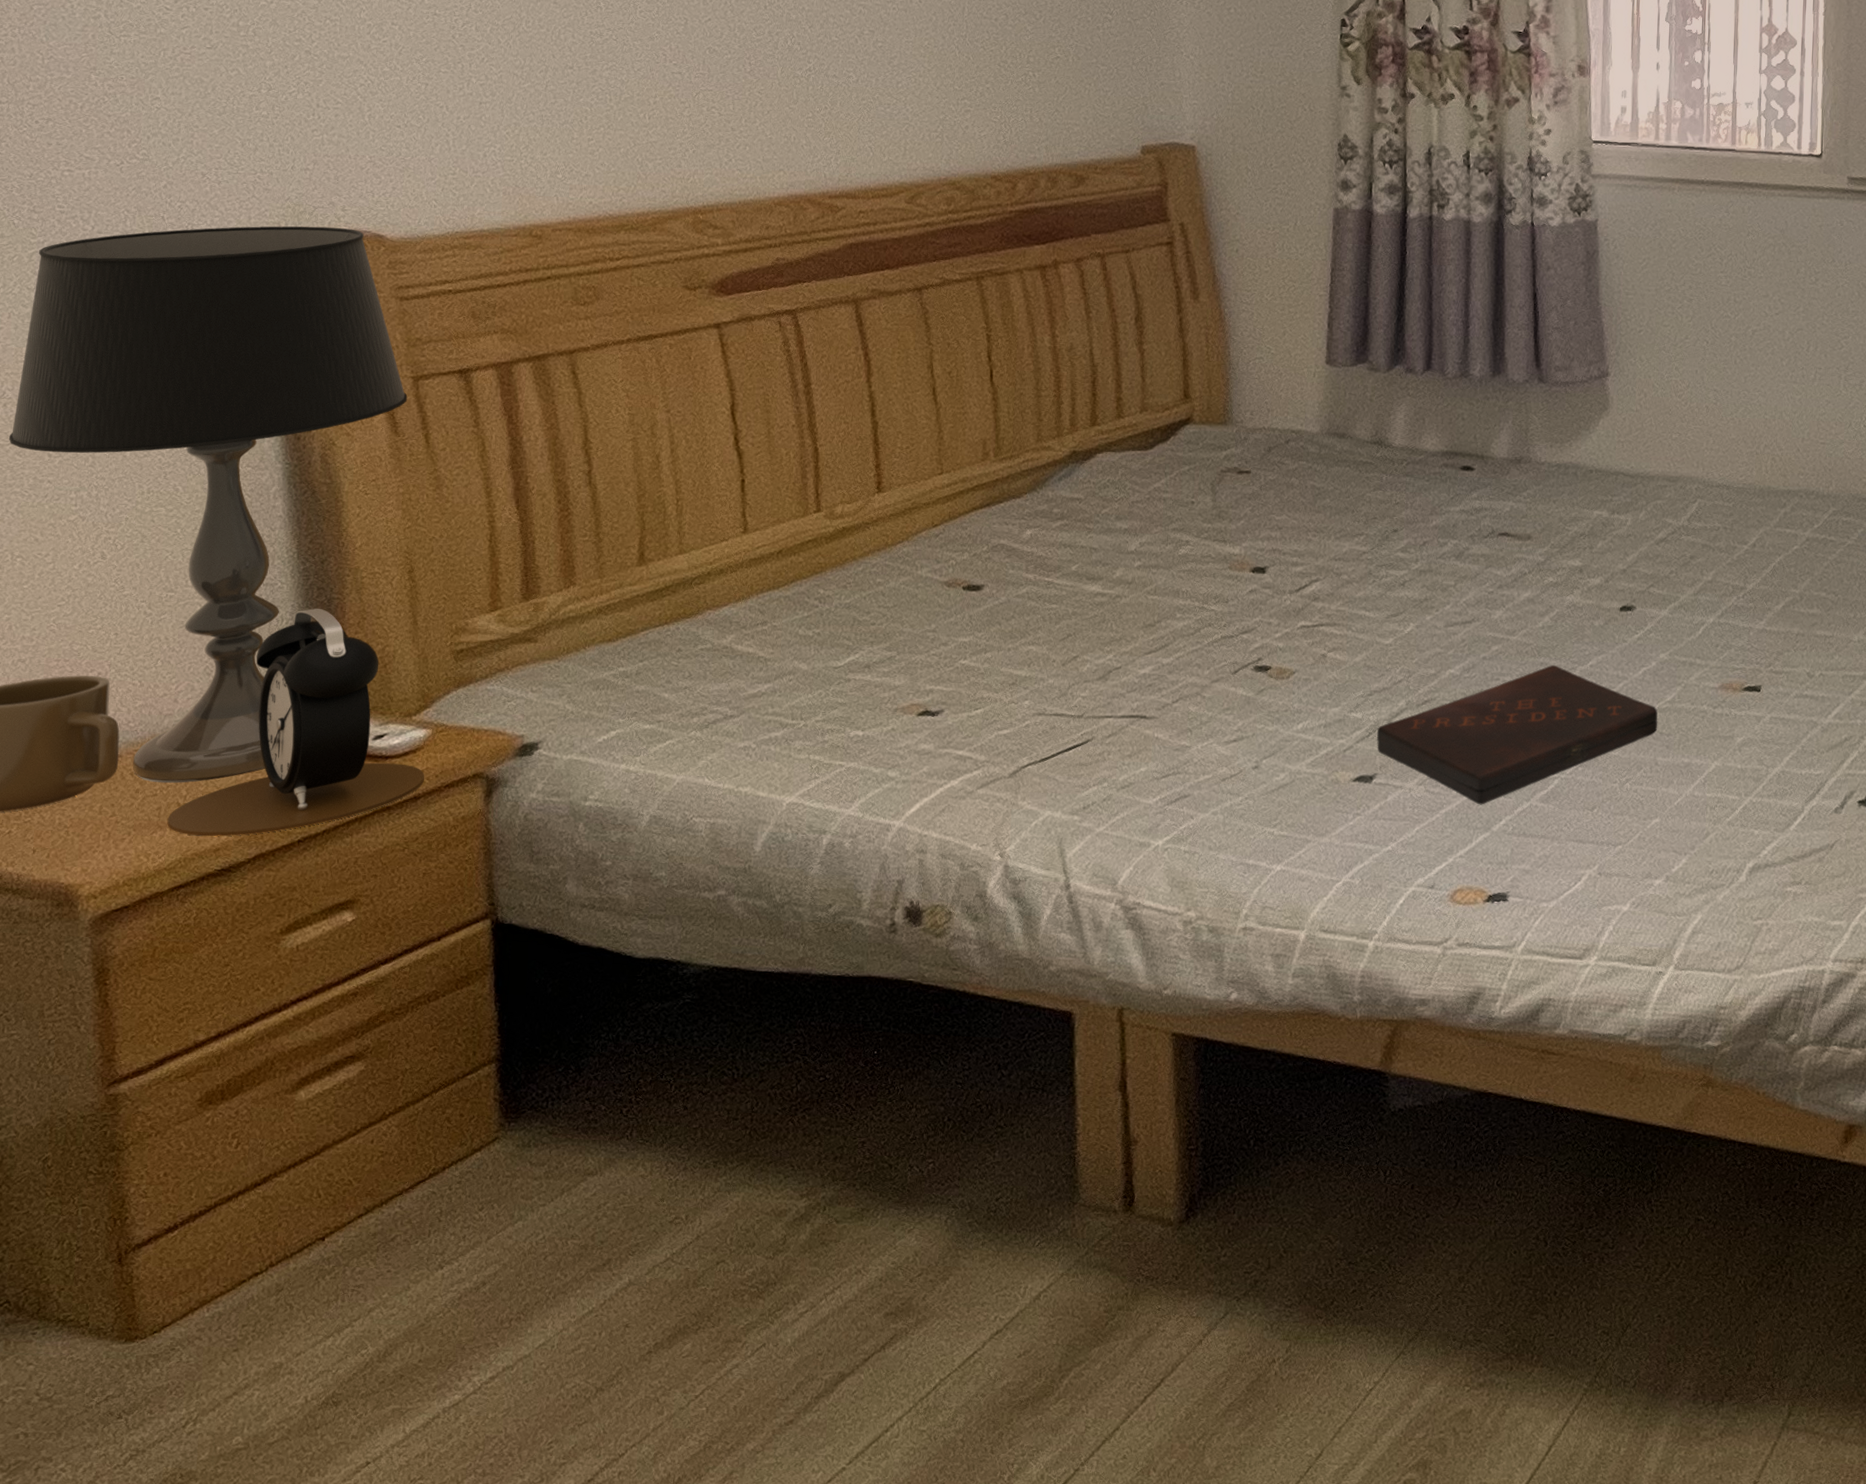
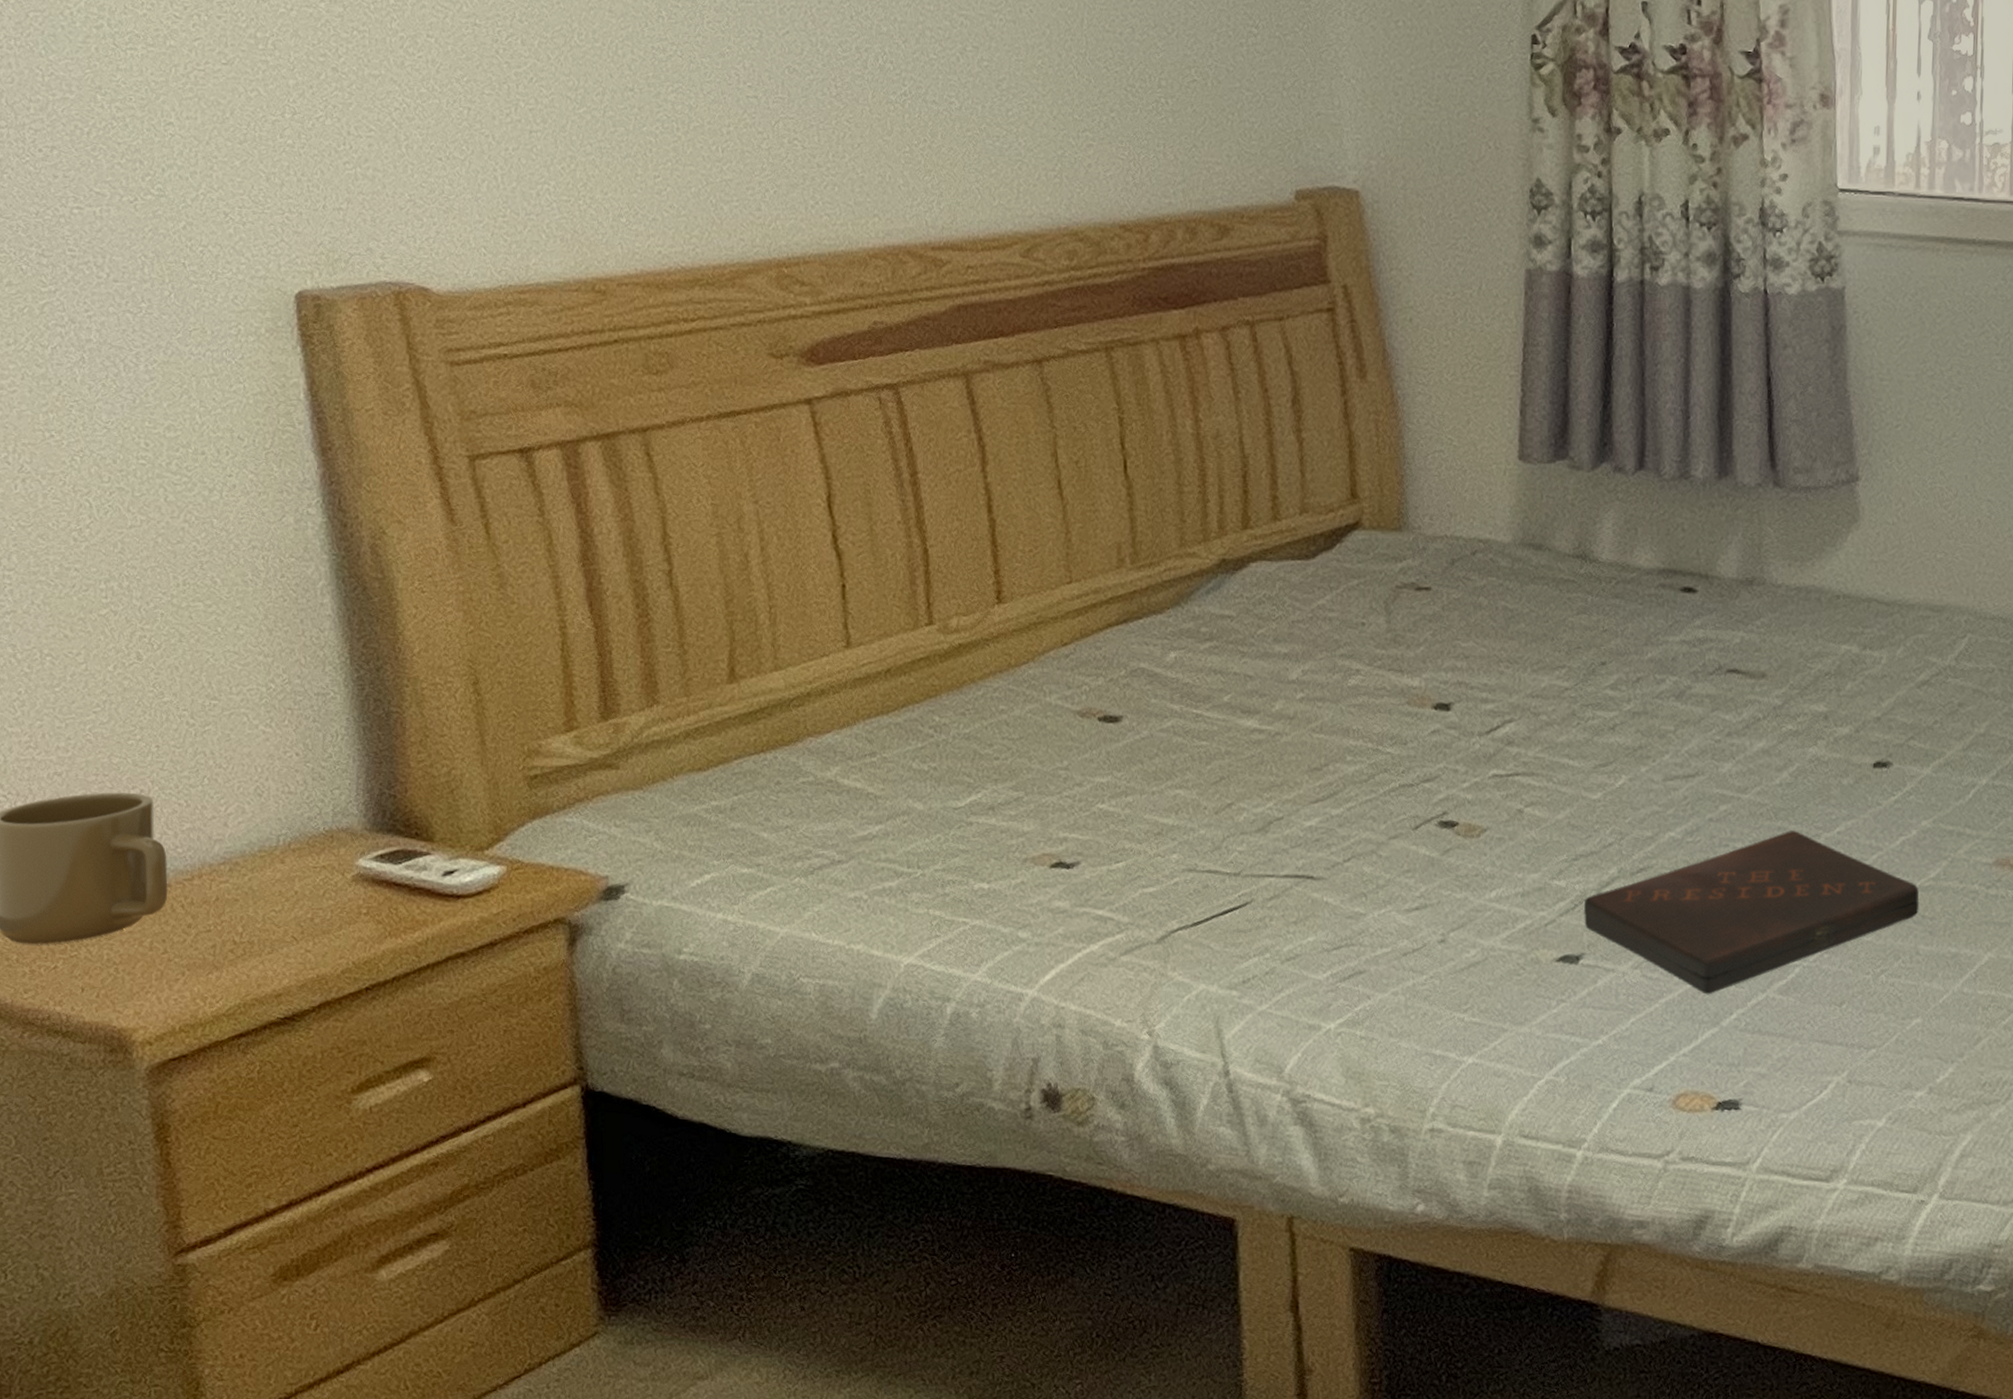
table lamp: present [8,226,408,784] -> none [30,275,464,919]
alarm clock: present [167,608,424,837] -> none [223,722,500,981]

